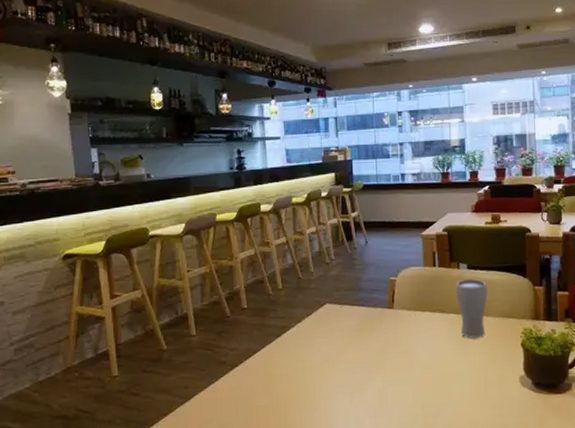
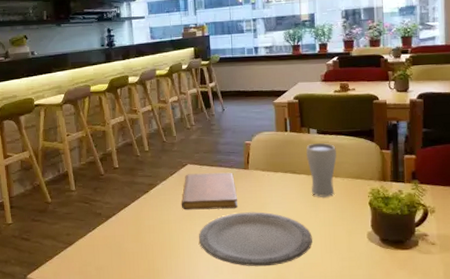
notebook: none [319,312,381,356] -> present [182,172,238,210]
plate: none [338,356,462,418] -> present [199,212,312,267]

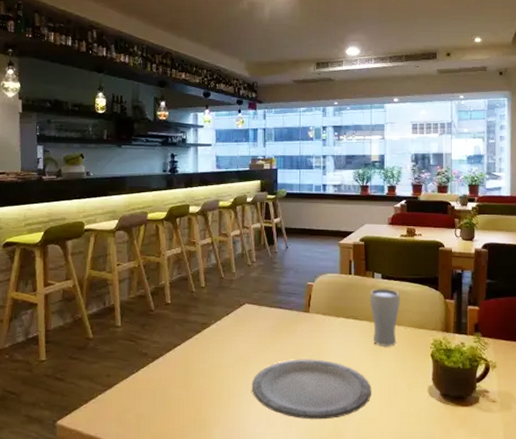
notebook: present [182,172,238,210] -> none [236,314,295,354]

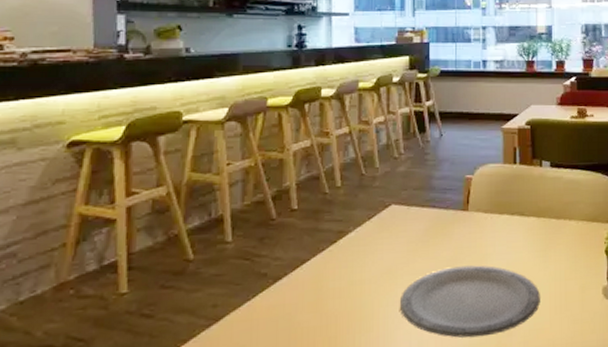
drinking glass: present [370,289,400,346] -> none [538,178,571,245]

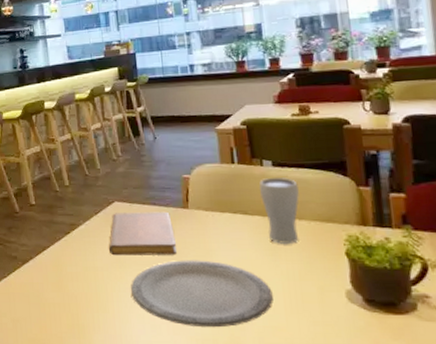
notebook: none [380,214,452,266] -> present [109,211,177,256]
drinking glass: none [538,178,571,245] -> present [259,178,299,244]

